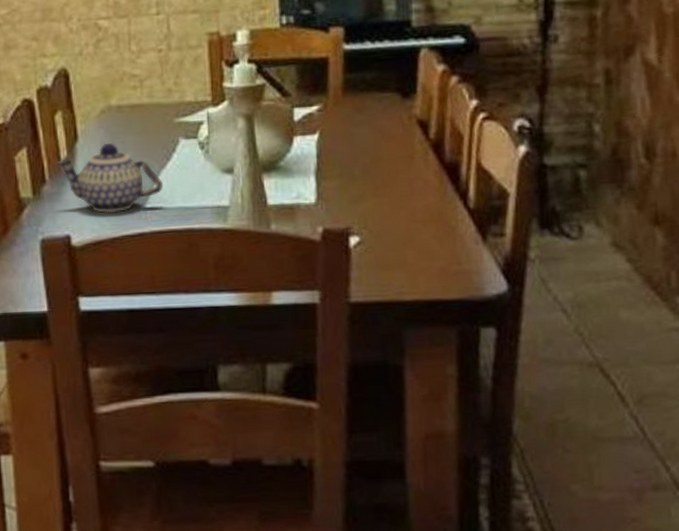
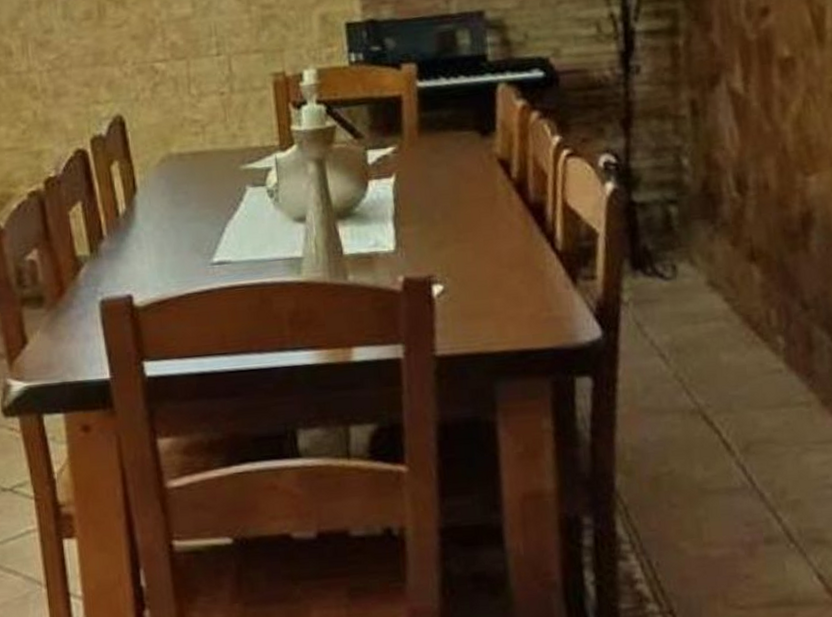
teapot: present [55,143,164,214] -> none [113,194,232,270]

